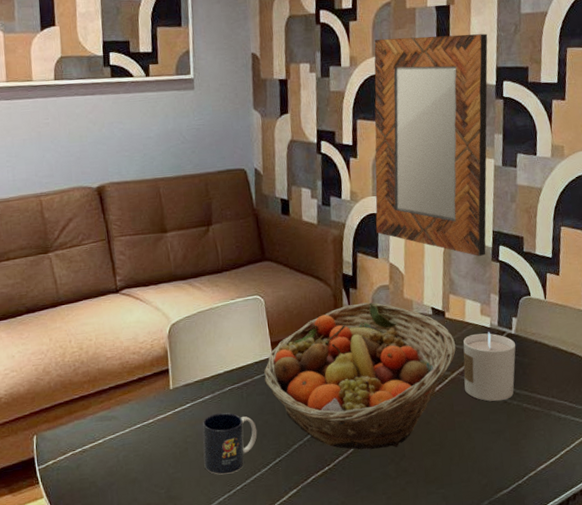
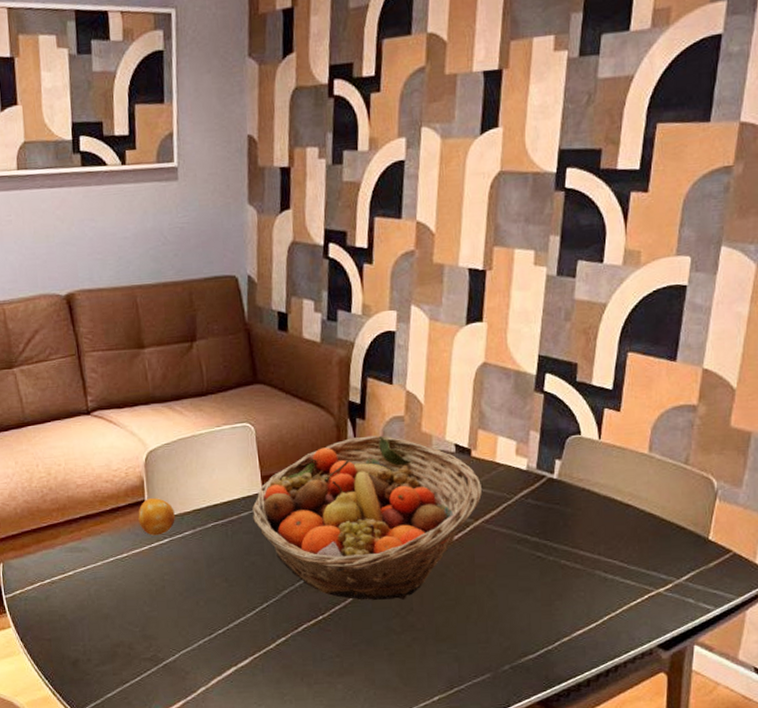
fruit: none [162,366,196,402] -> present [138,498,175,536]
mug: present [202,412,257,475] -> none [181,550,243,617]
home mirror: present [374,33,488,256] -> none [391,106,550,385]
candle: present [463,332,516,402] -> none [489,475,558,556]

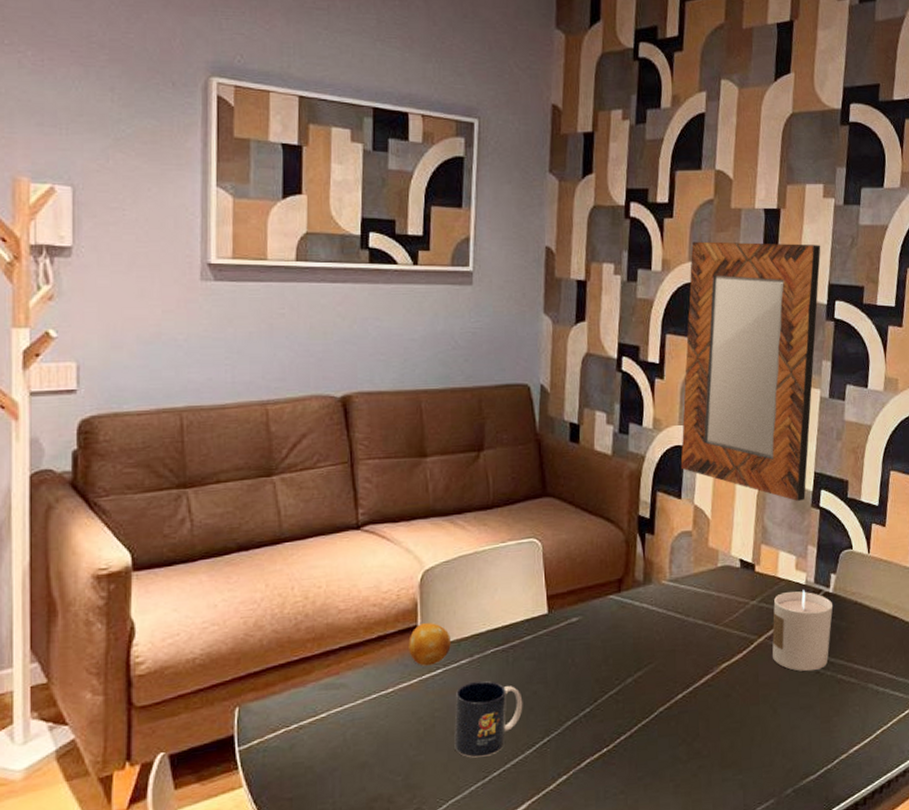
mug: none [181,550,243,617] -> present [454,680,523,758]
fruit basket: present [252,435,482,600] -> none [535,551,765,728]
home mirror: none [391,106,550,385] -> present [680,241,821,501]
candle: none [489,475,558,556] -> present [772,590,834,672]

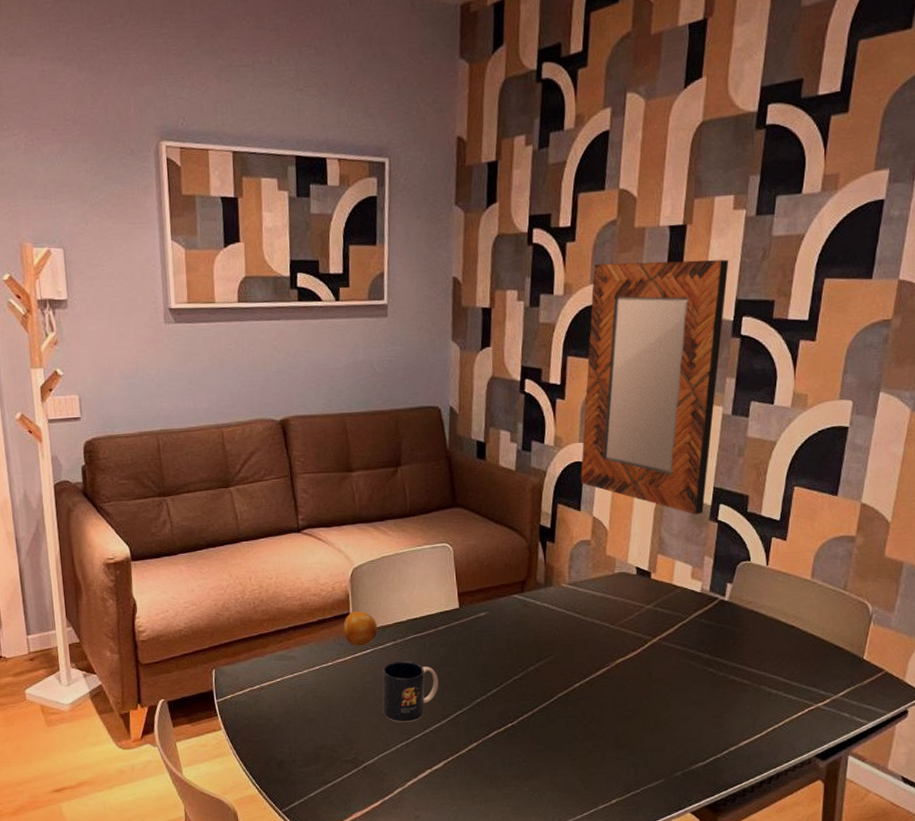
candle: present [772,590,834,672] -> none [666,597,729,671]

